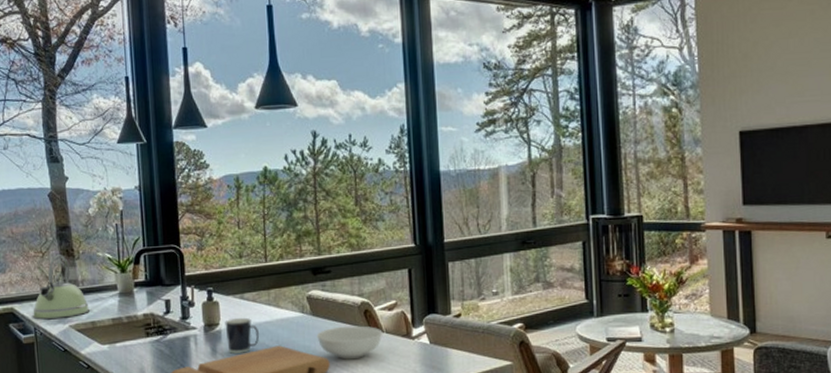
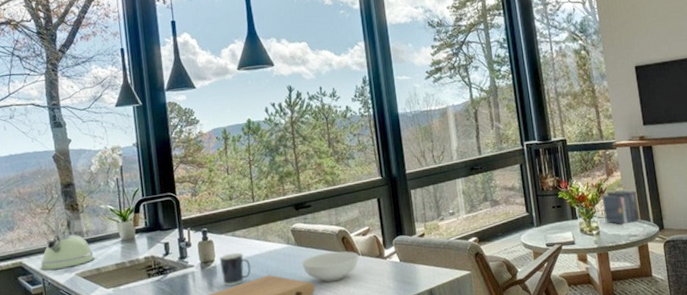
books: none [680,280,728,323] -> present [601,189,641,225]

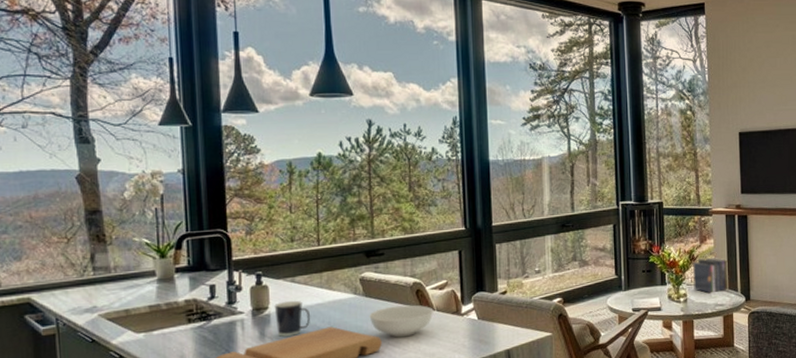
kettle: present [40,209,94,271] -> none [53,240,123,310]

